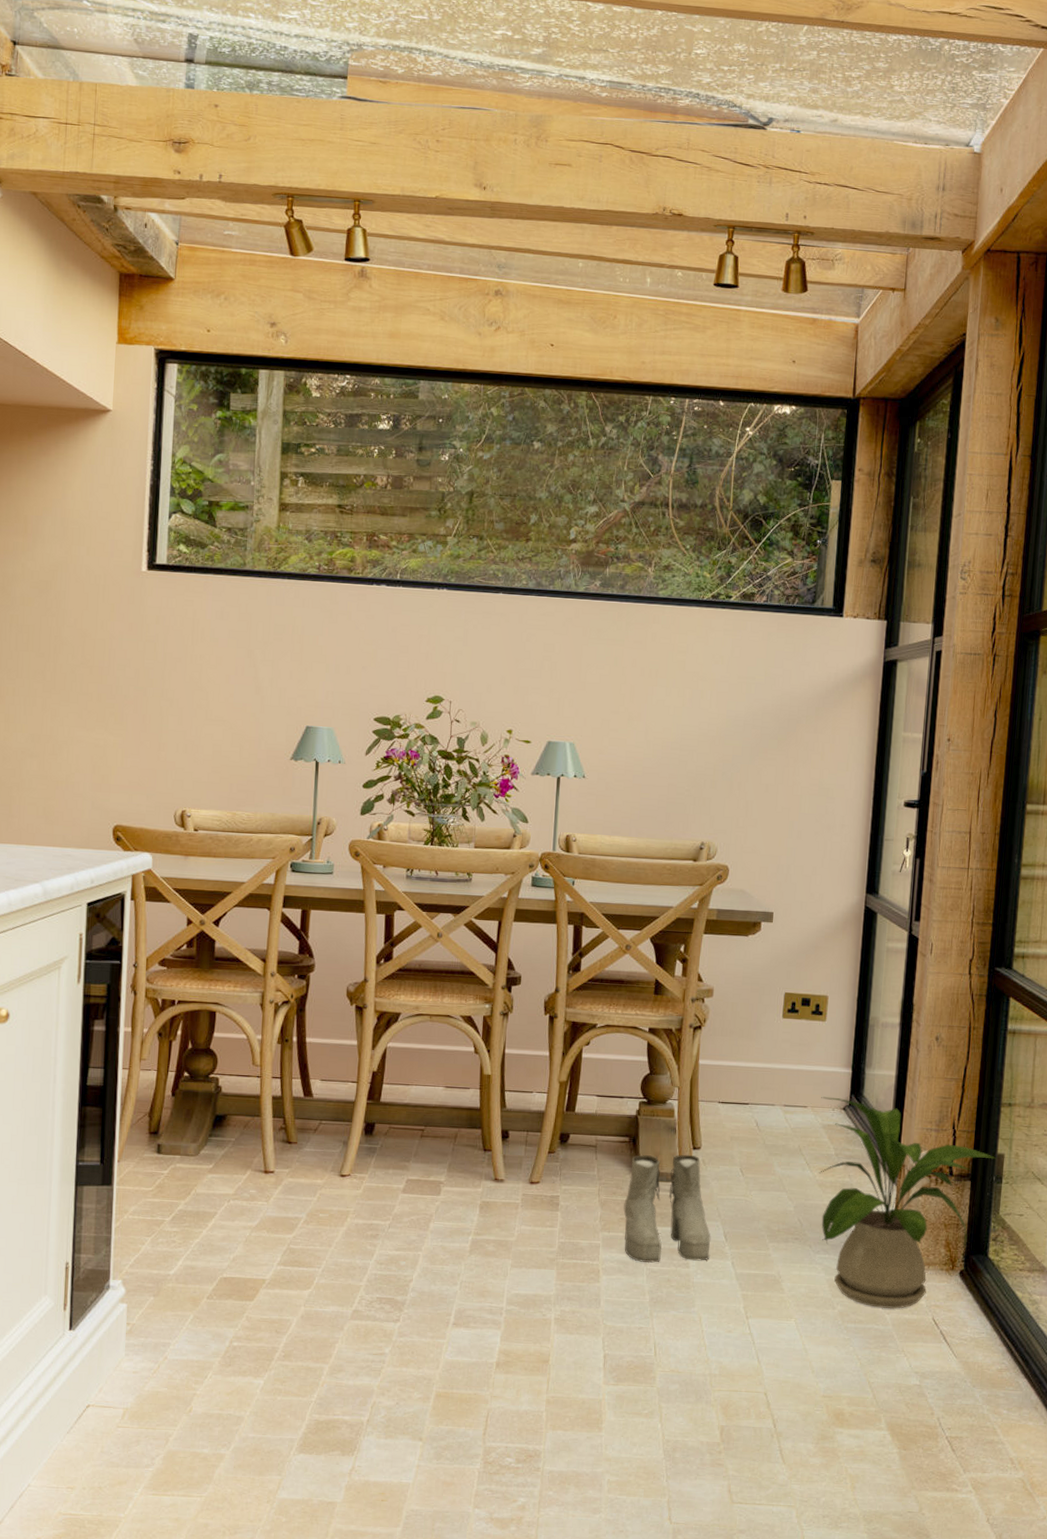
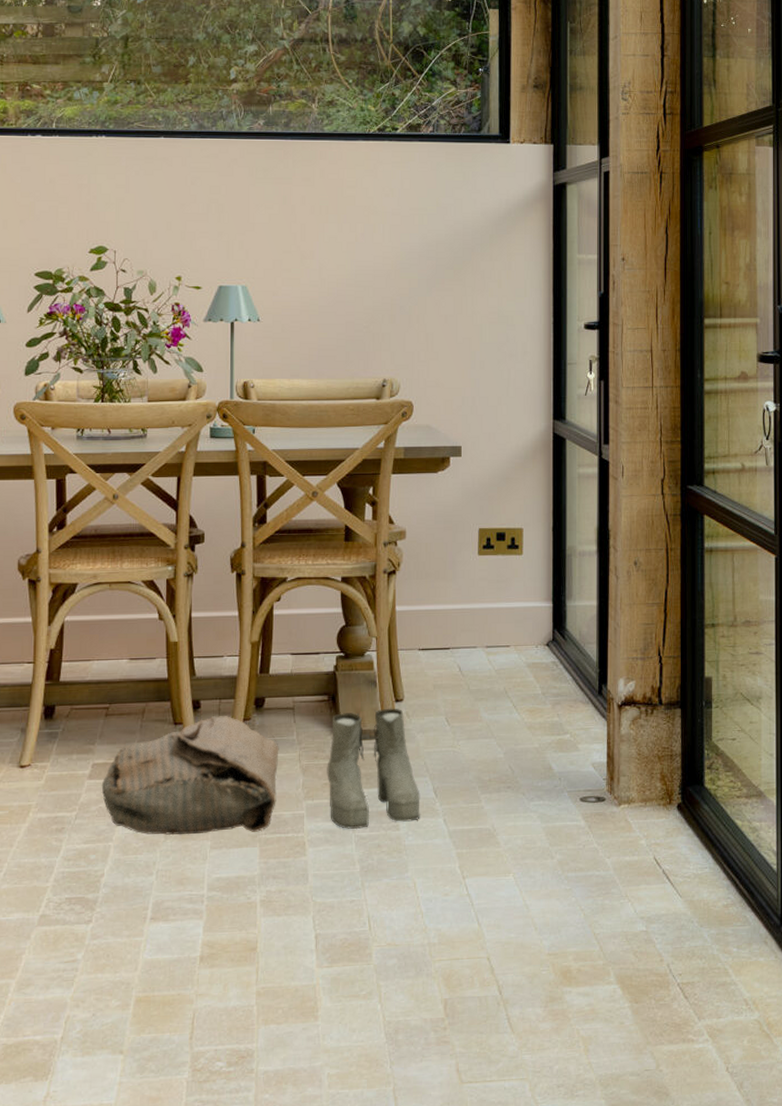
bag: none [414,1146,581,1256] -> present [101,716,279,836]
house plant: present [818,1096,997,1310] -> none [523,633,704,853]

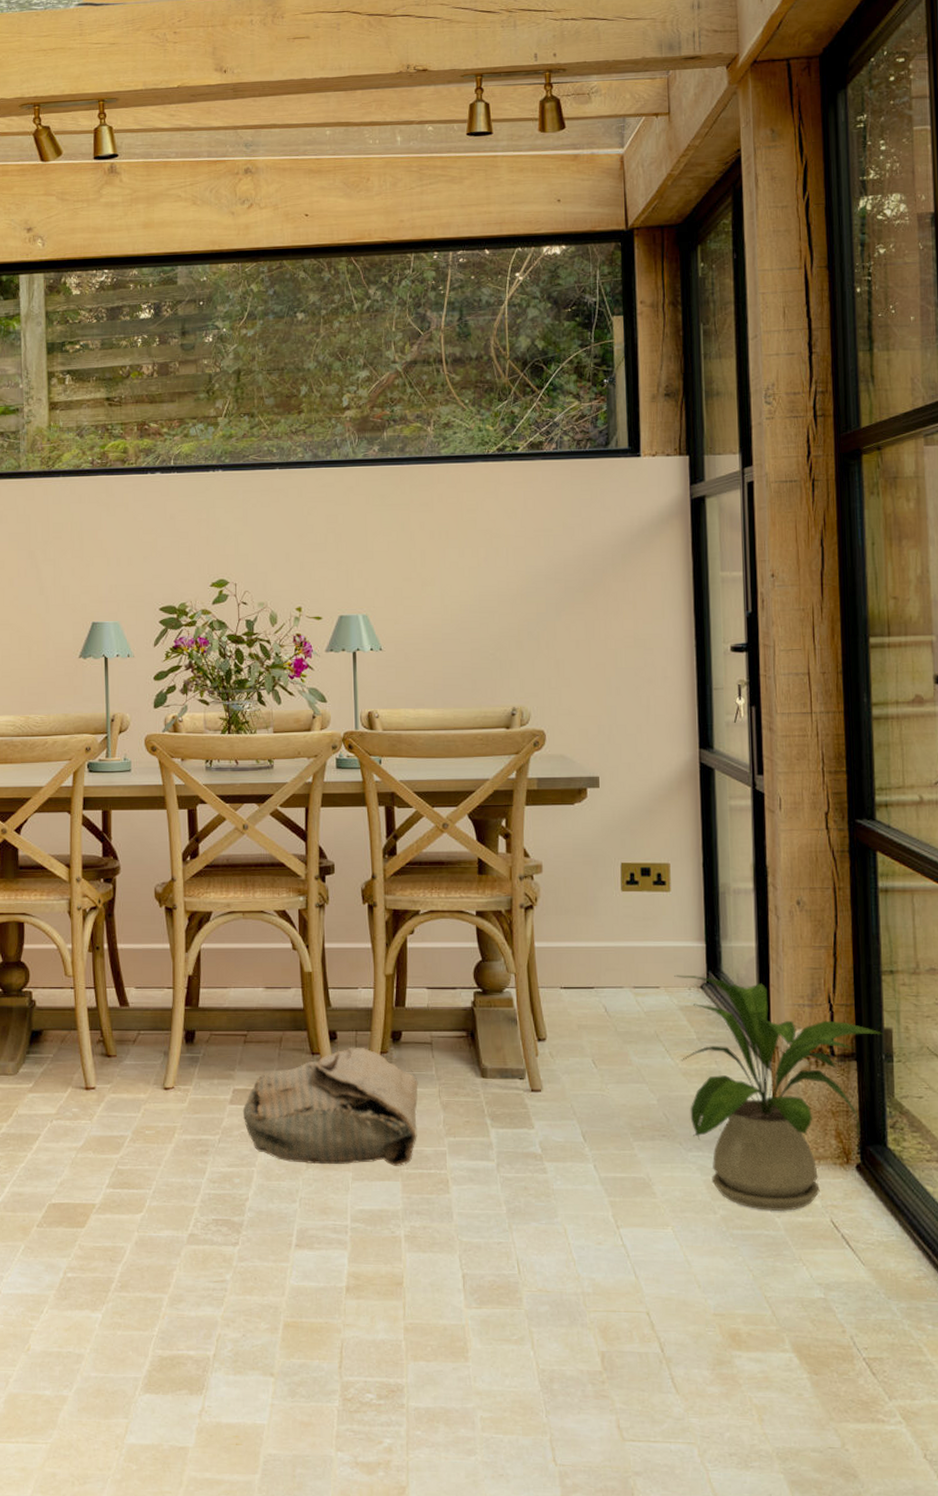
boots: present [327,708,420,830] -> none [468,1047,569,1170]
house plant: none [523,633,704,853] -> present [674,974,883,1212]

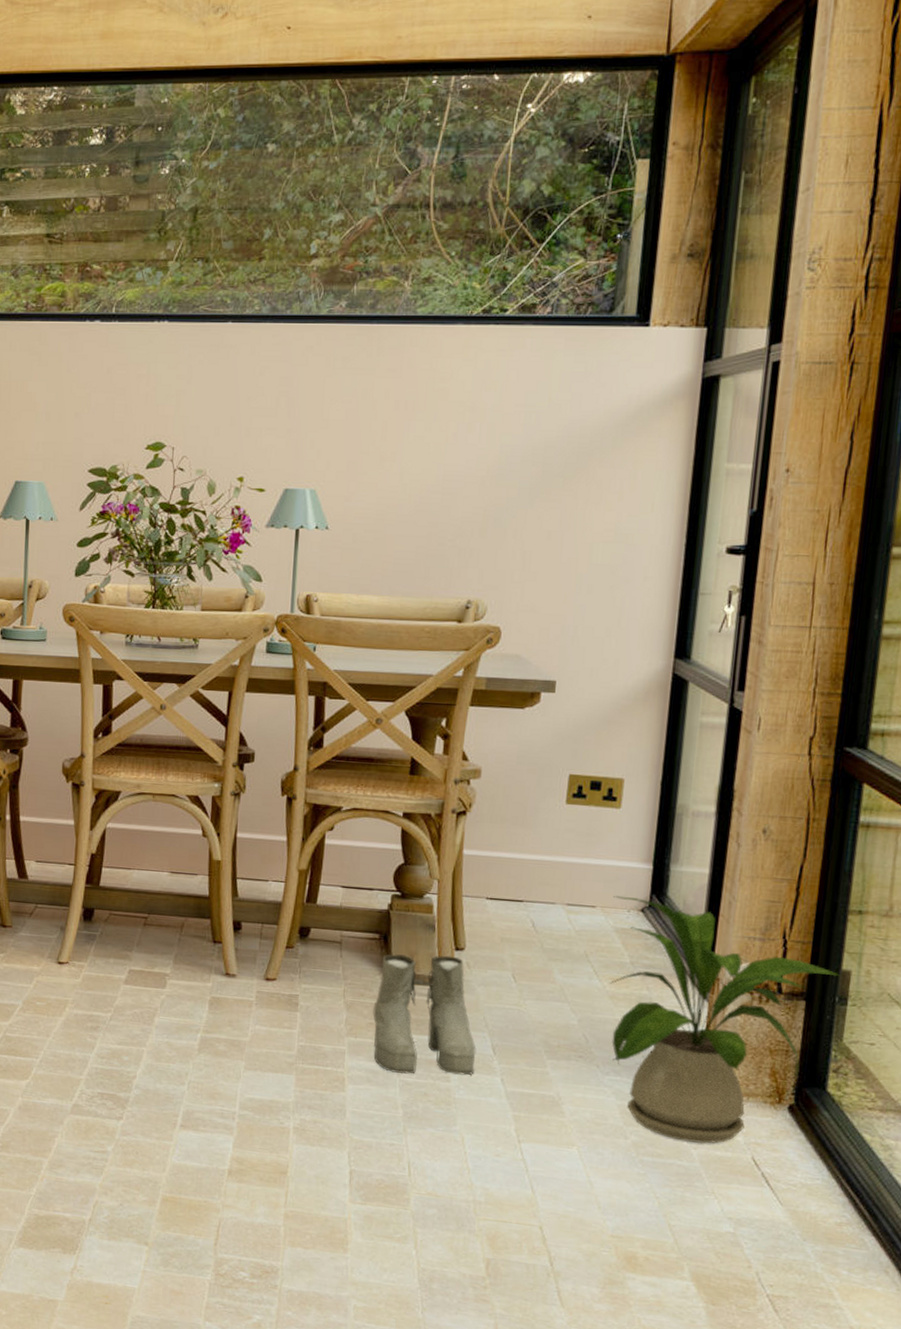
bag: present [242,1048,418,1166] -> none [137,939,323,1060]
boots: none [468,1047,569,1170] -> present [373,954,477,1076]

